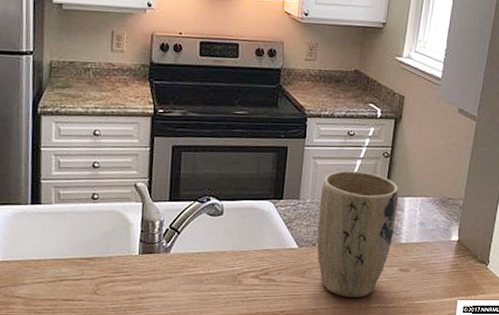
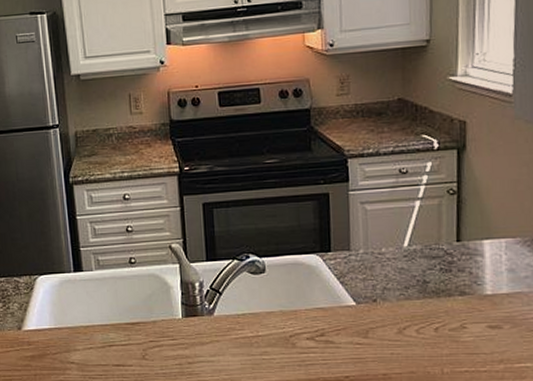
plant pot: present [316,170,399,297] -> none [375,213,476,360]

